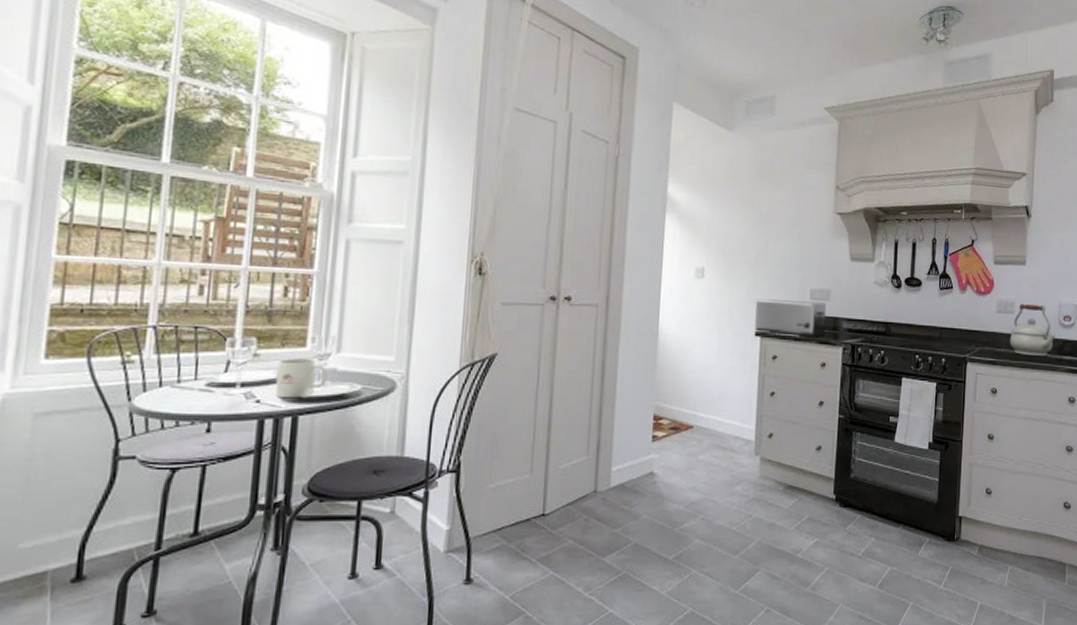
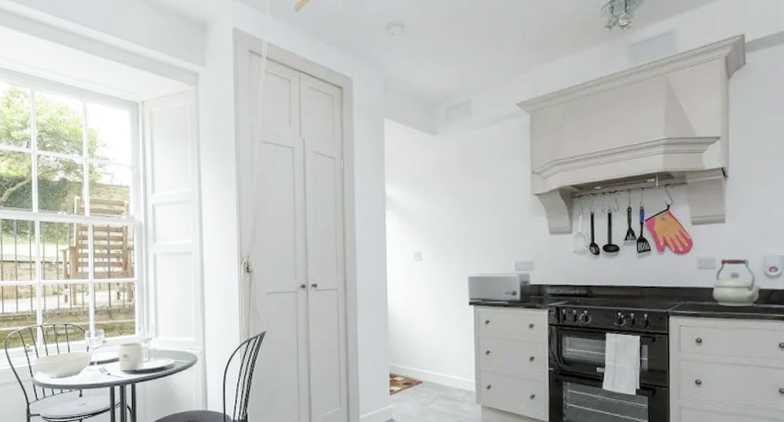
bowl: none [136,366,235,405] -> present [34,351,93,379]

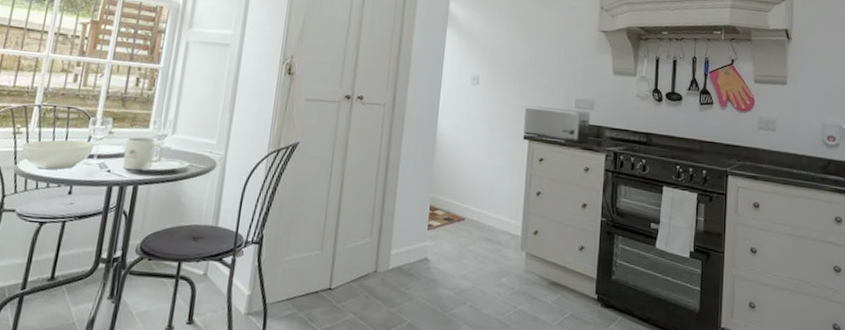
kettle: present [712,258,761,307] -> none [771,121,819,175]

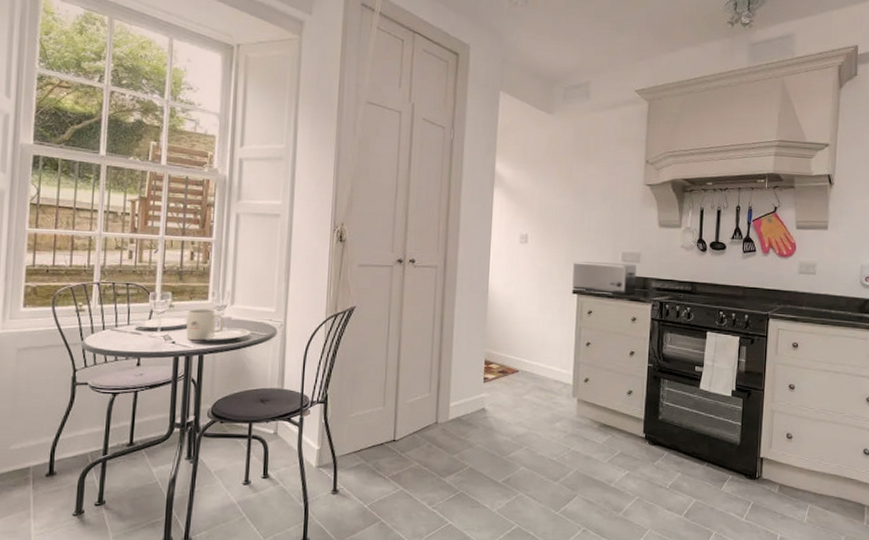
bowl: present [22,139,94,170] -> none [87,314,156,344]

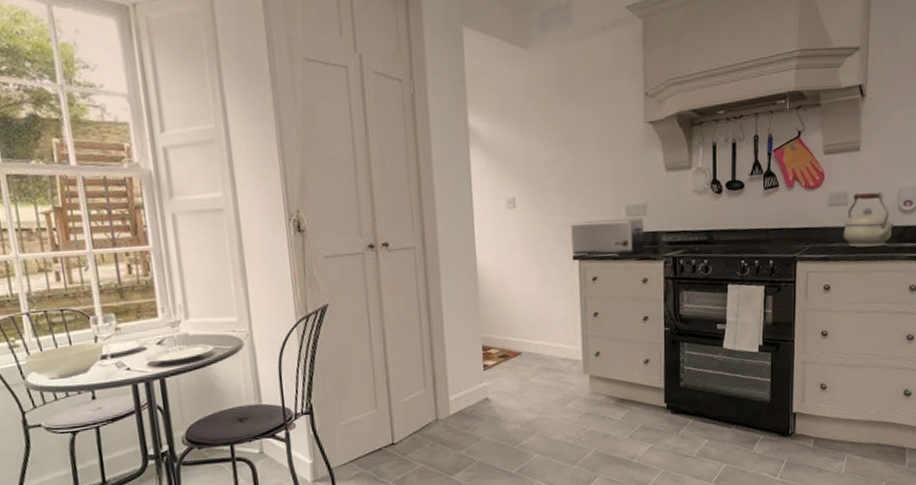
bowl: none [87,314,156,344] -> present [24,342,104,380]
mug: present [186,309,225,341] -> none [137,327,183,365]
kettle: none [811,265,857,315] -> present [843,192,894,248]

